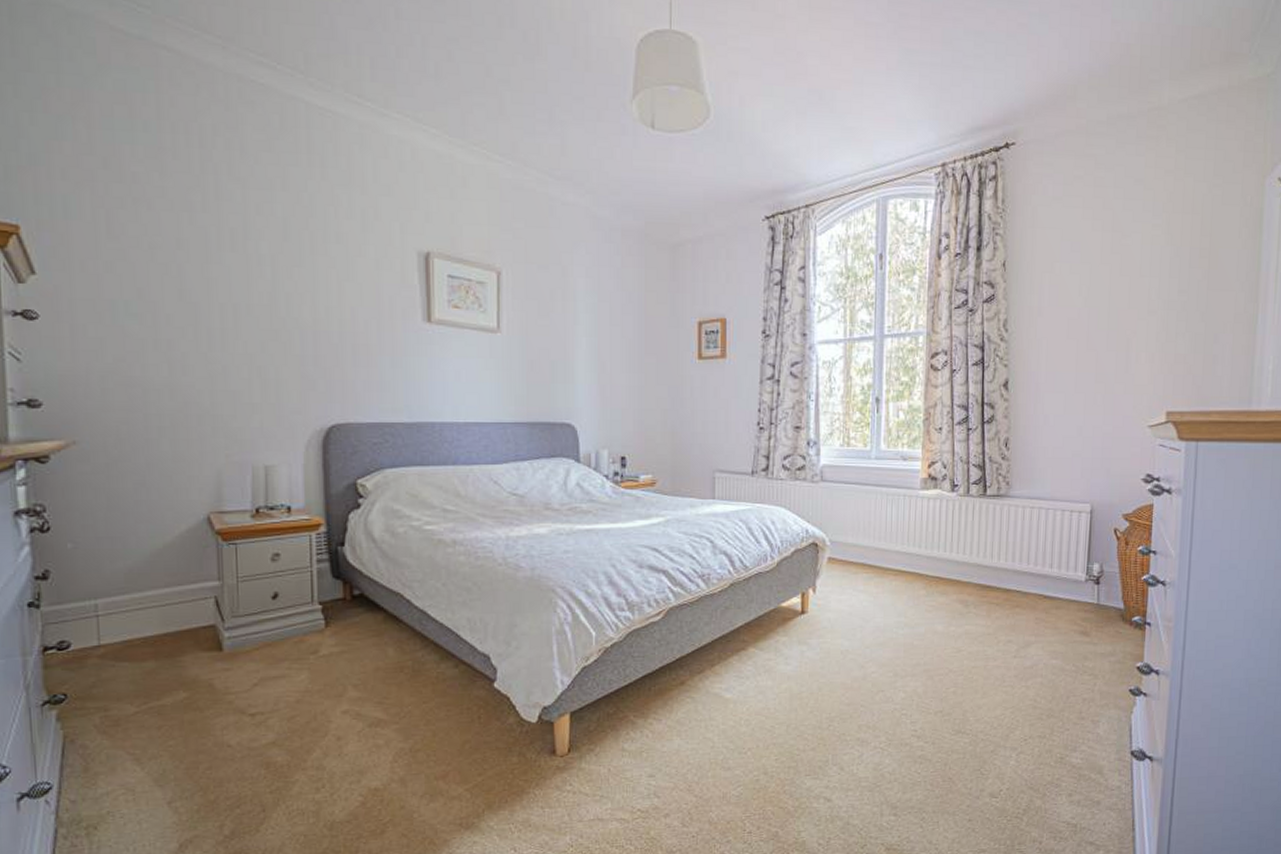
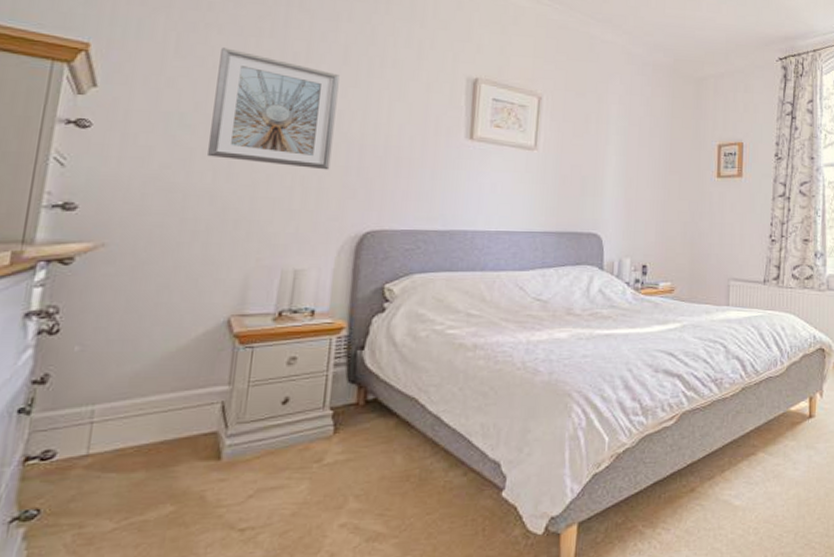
picture frame: none [154,226,285,360] -> present [206,48,340,170]

